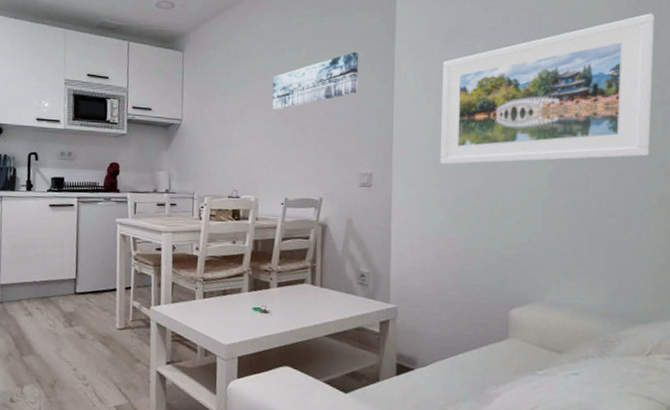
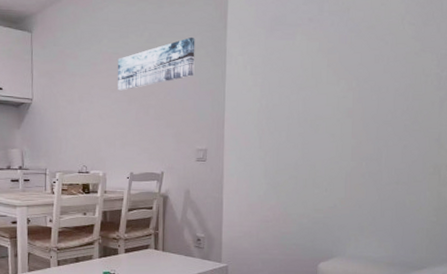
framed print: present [440,13,655,164] -> none [264,10,437,140]

